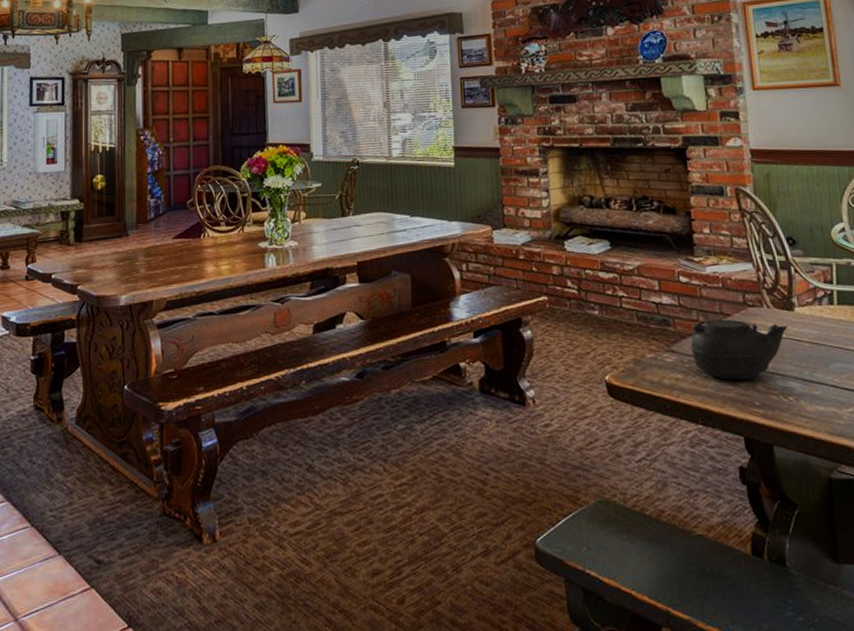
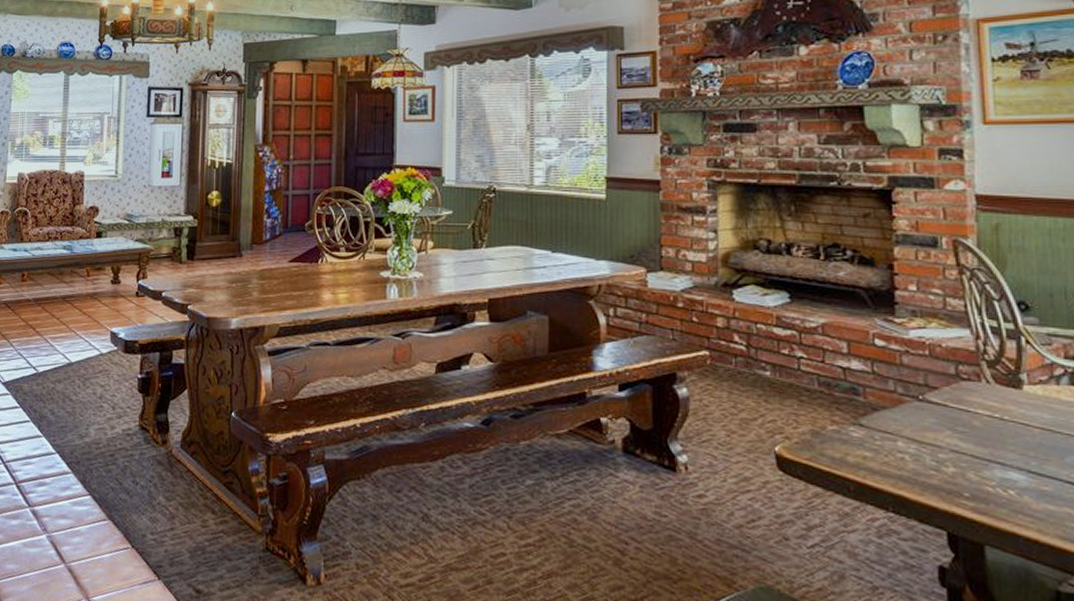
teapot: present [690,319,788,380] -> none [883,392,1013,466]

